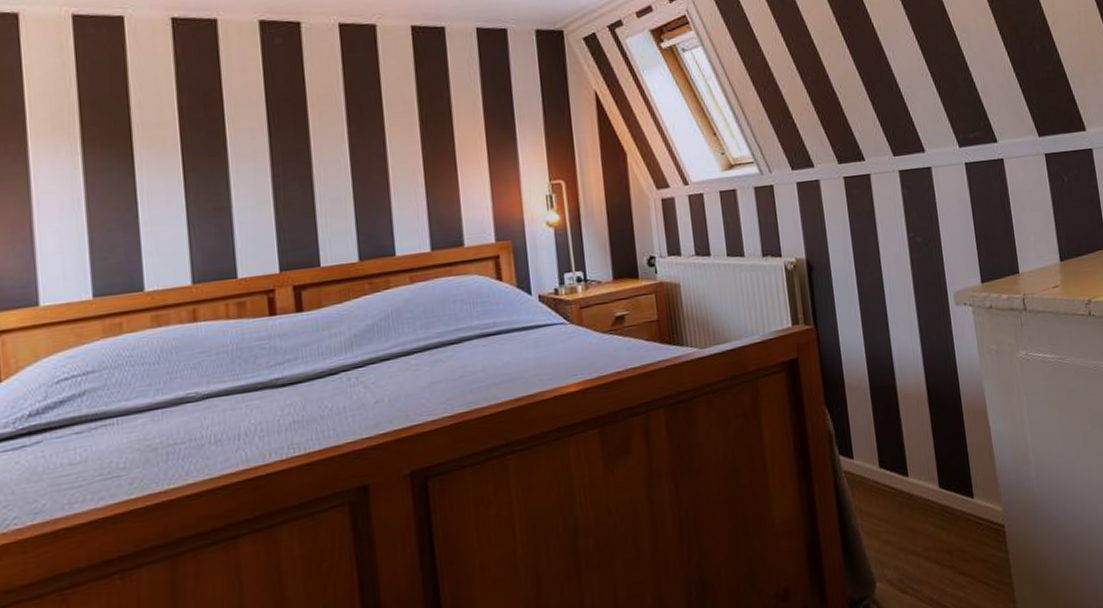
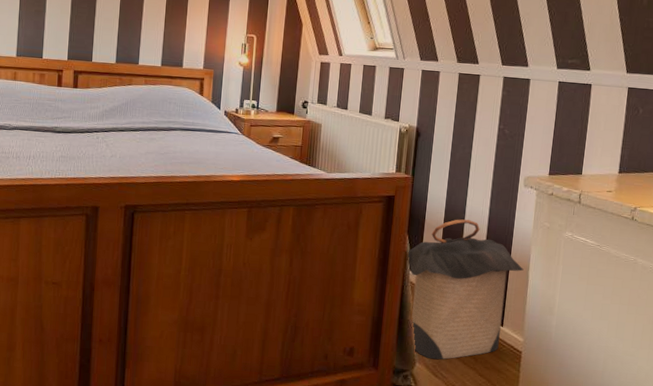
laundry hamper: none [830,366,981,572] -> present [406,219,524,360]

